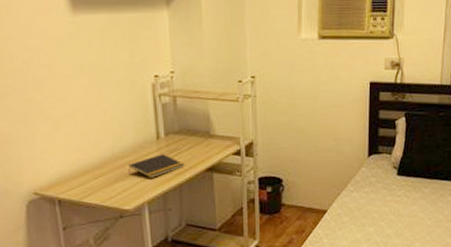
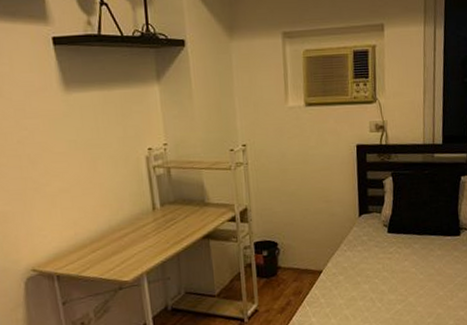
notepad: present [128,154,185,178] -> none [125,224,182,249]

